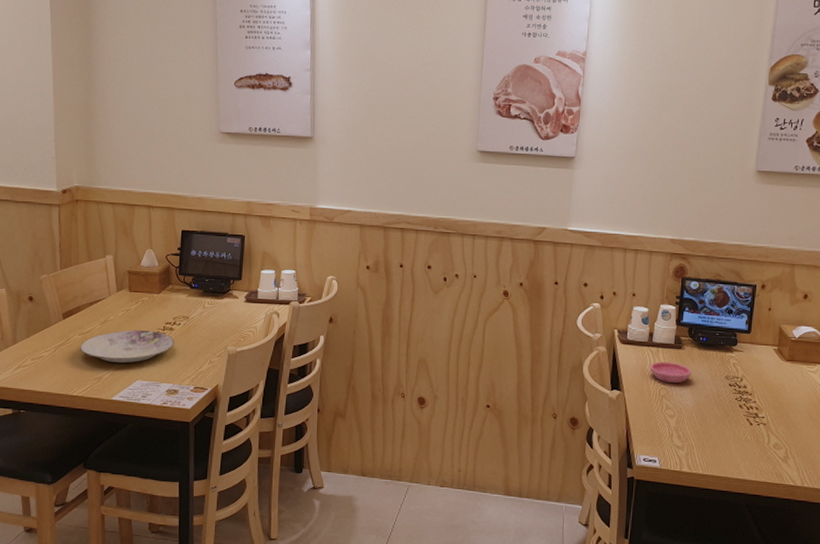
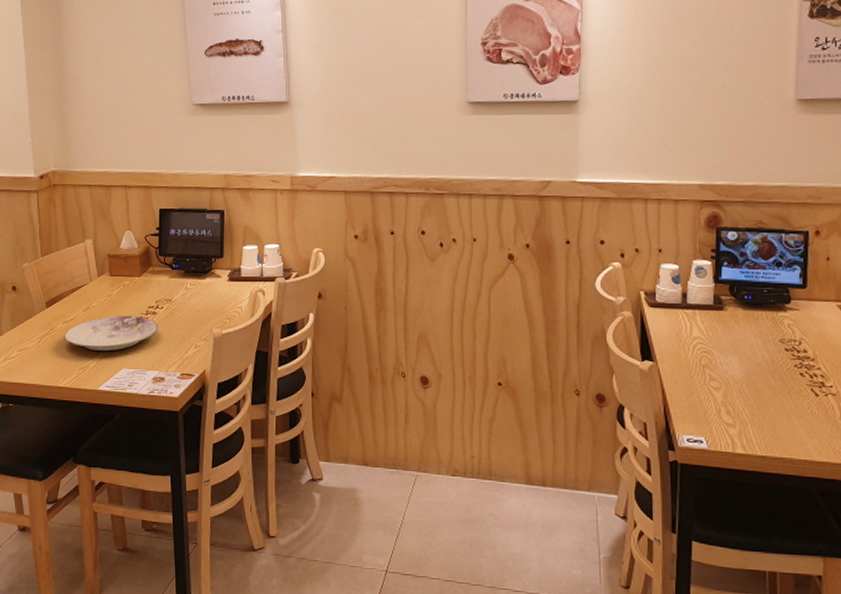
saucer: present [650,361,692,384] -> none [686,326,737,351]

